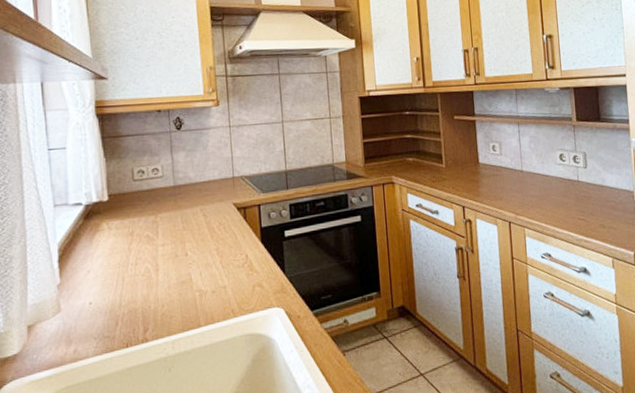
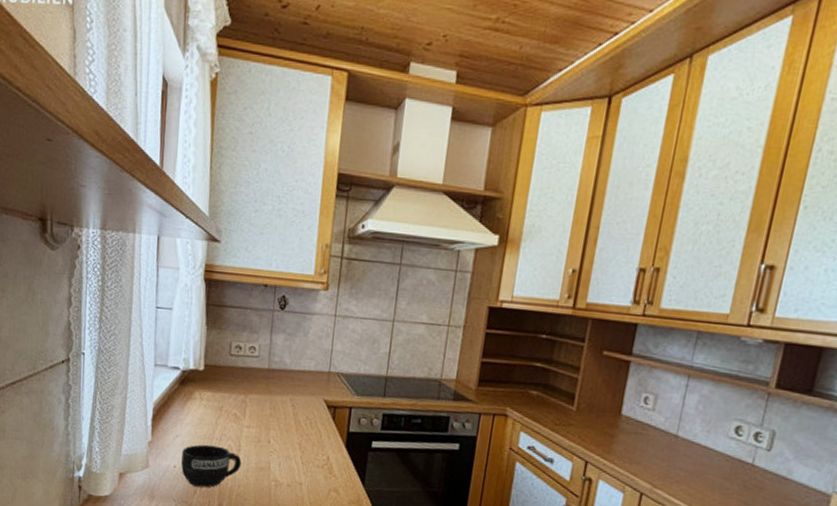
mug: none [96,270,162,318] -> present [181,444,242,488]

